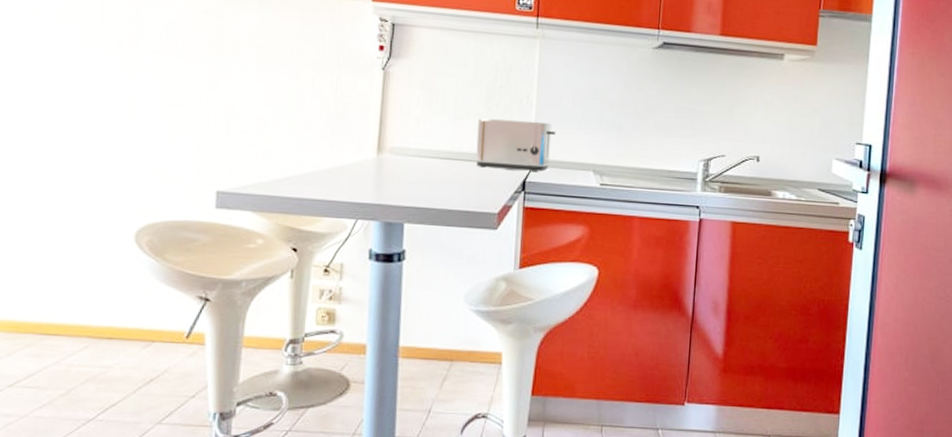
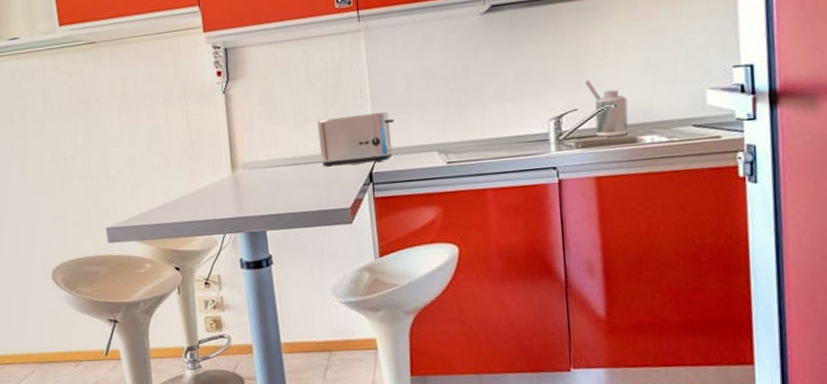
soap dispenser: none [735,131,768,187] -> present [585,80,628,137]

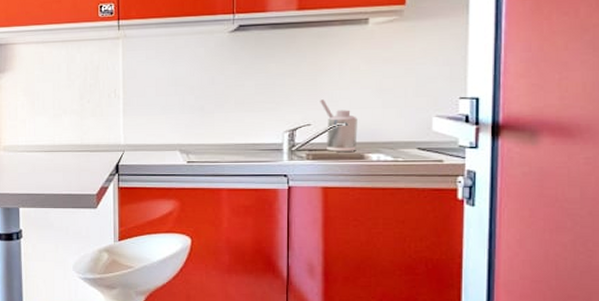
toaster: present [317,111,394,168] -> none [74,111,142,157]

